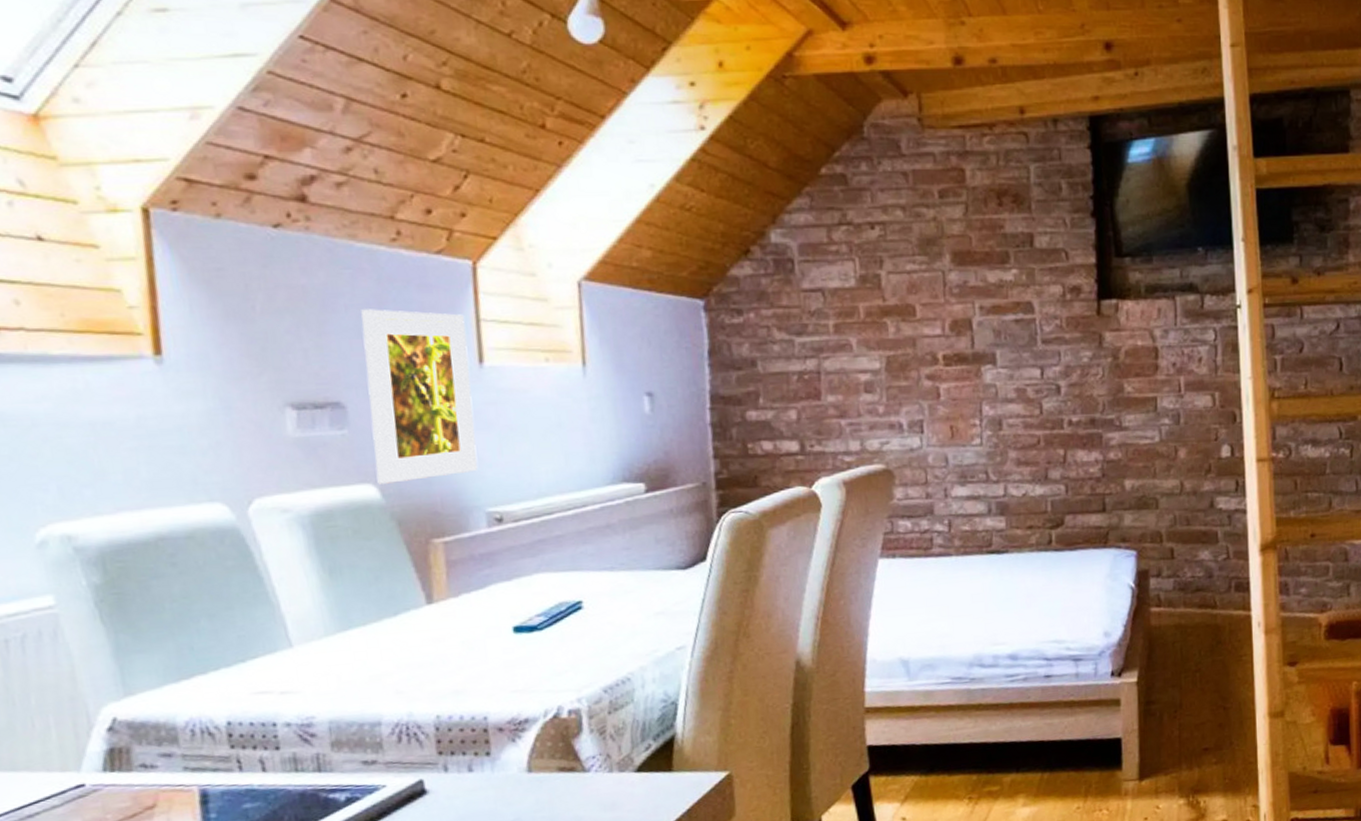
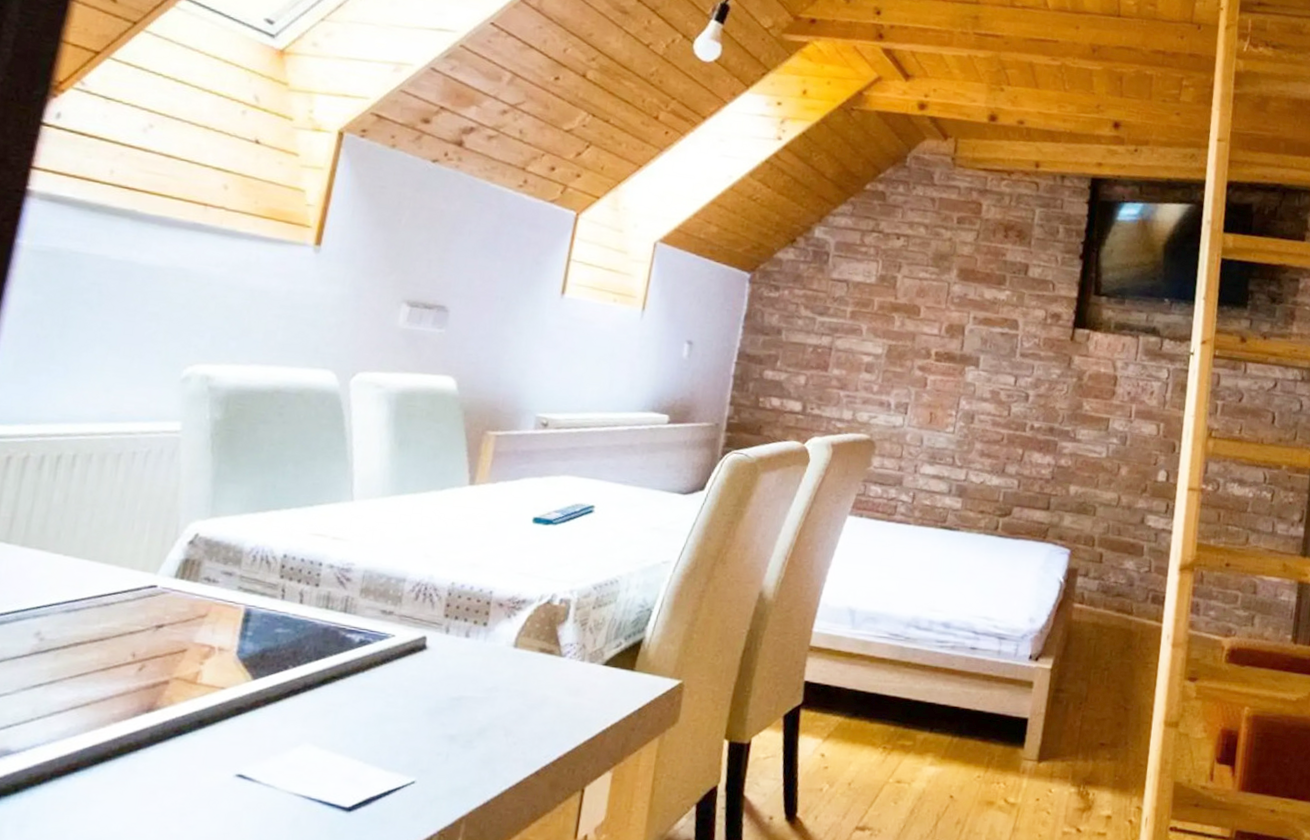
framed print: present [361,309,479,484] -> none [457,236,560,381]

